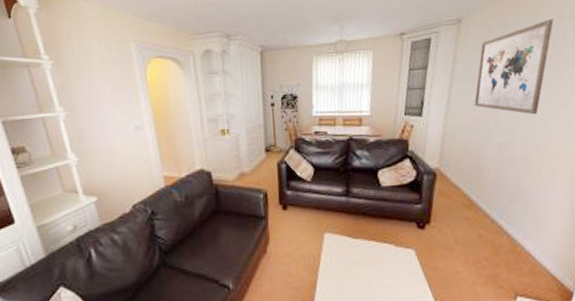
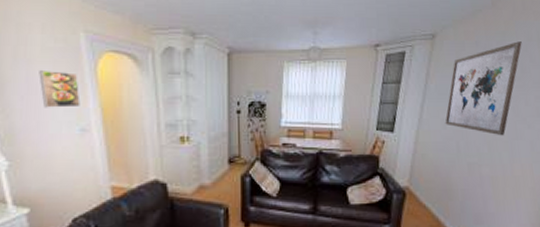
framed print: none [98,77,134,110] -> present [39,69,81,108]

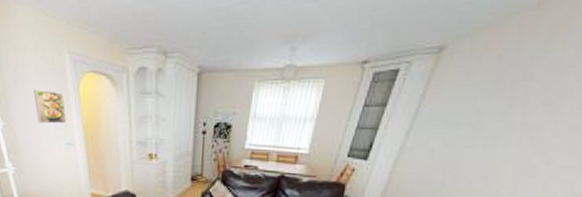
wall art: present [445,41,522,136] -> none [433,54,570,172]

